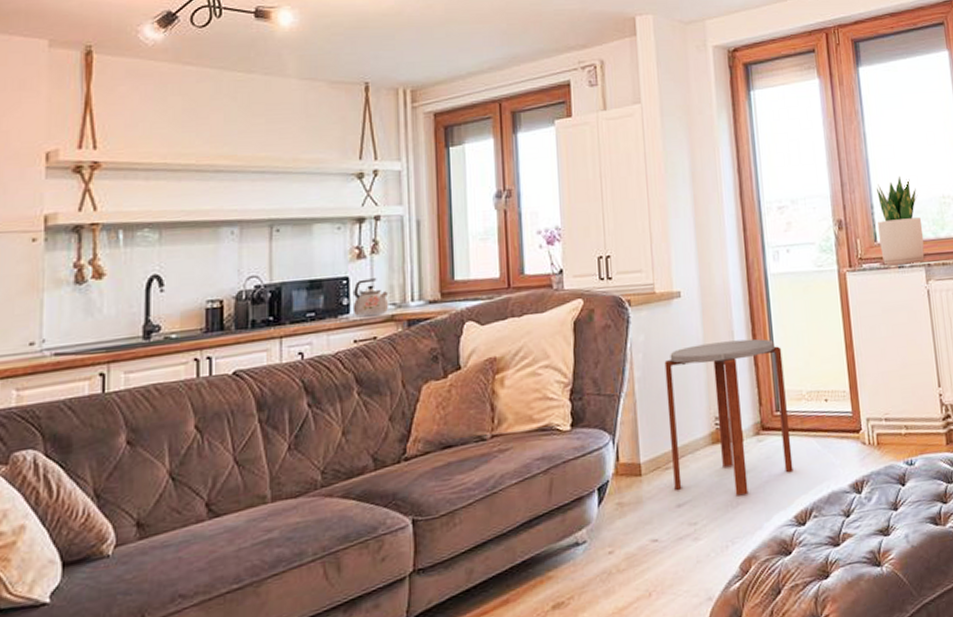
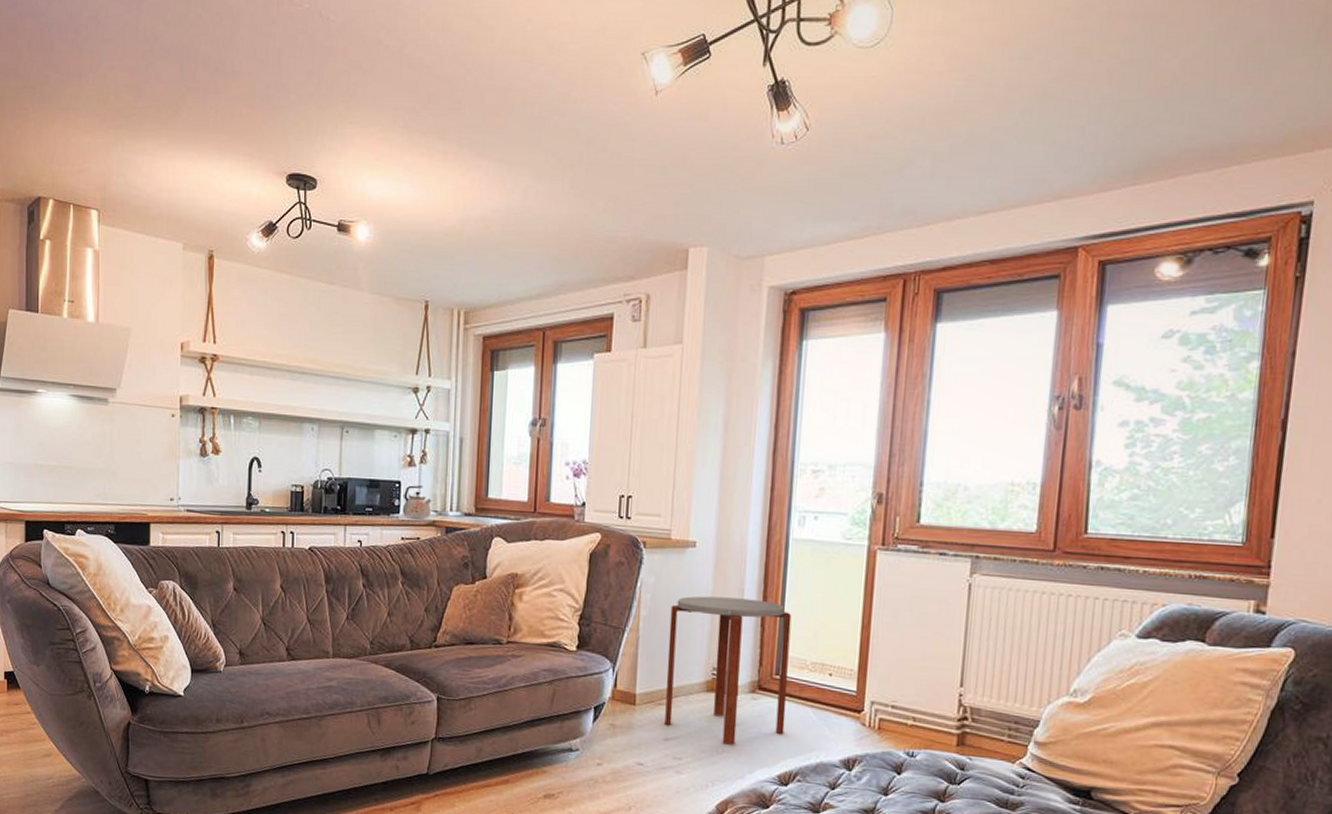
planter: present [877,175,925,265] -> none [922,453,980,552]

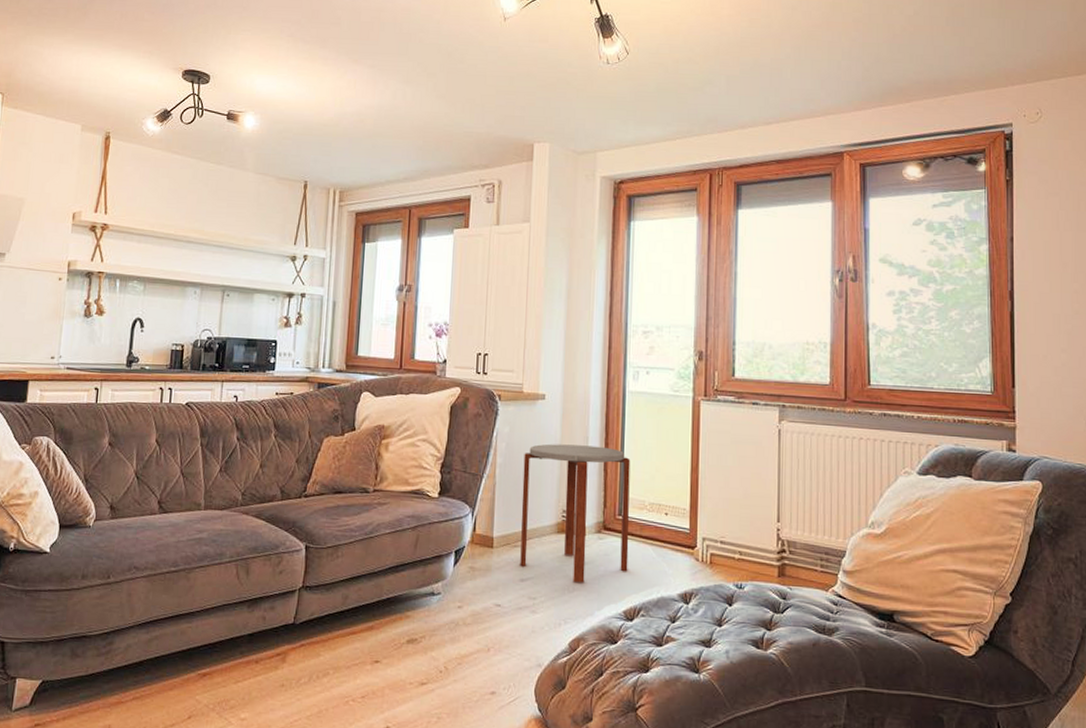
kettle: present [402,485,432,519] -> none [277,344,305,376]

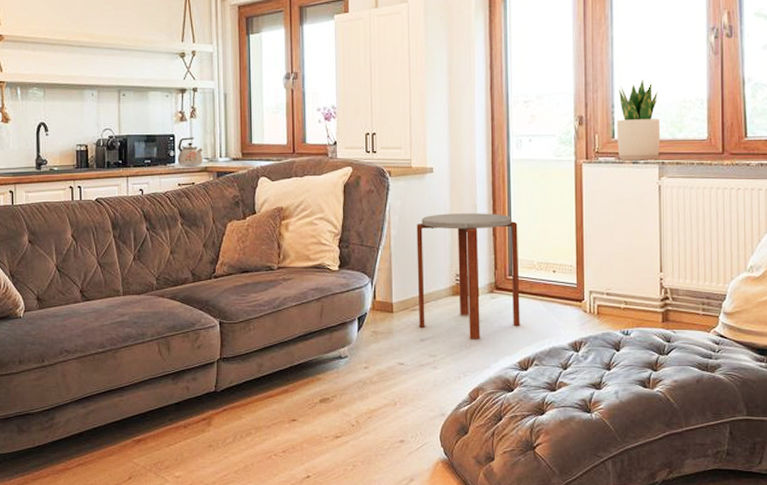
kettle: none [277,344,305,376] -> present [177,137,204,167]
planter: none [737,317,782,402] -> present [617,79,661,161]

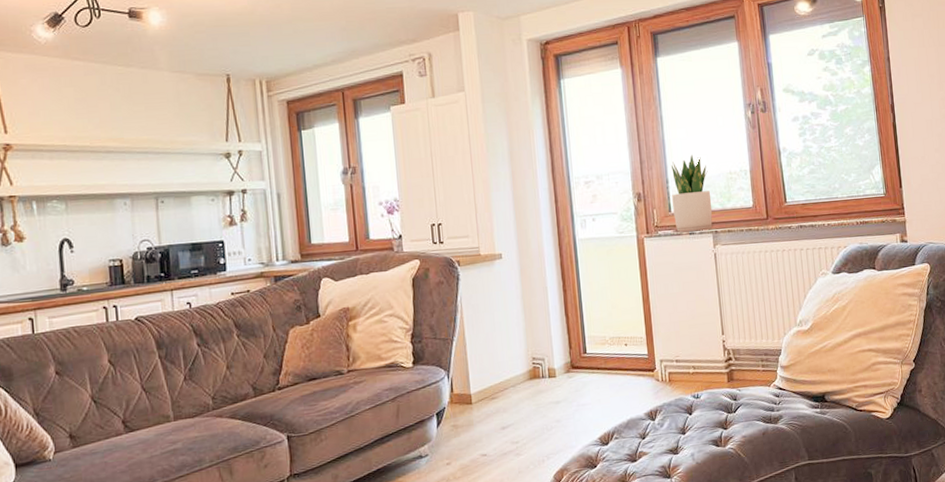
kettle: present [177,137,204,167] -> none [228,242,259,274]
side table: present [416,213,520,340] -> none [489,293,598,421]

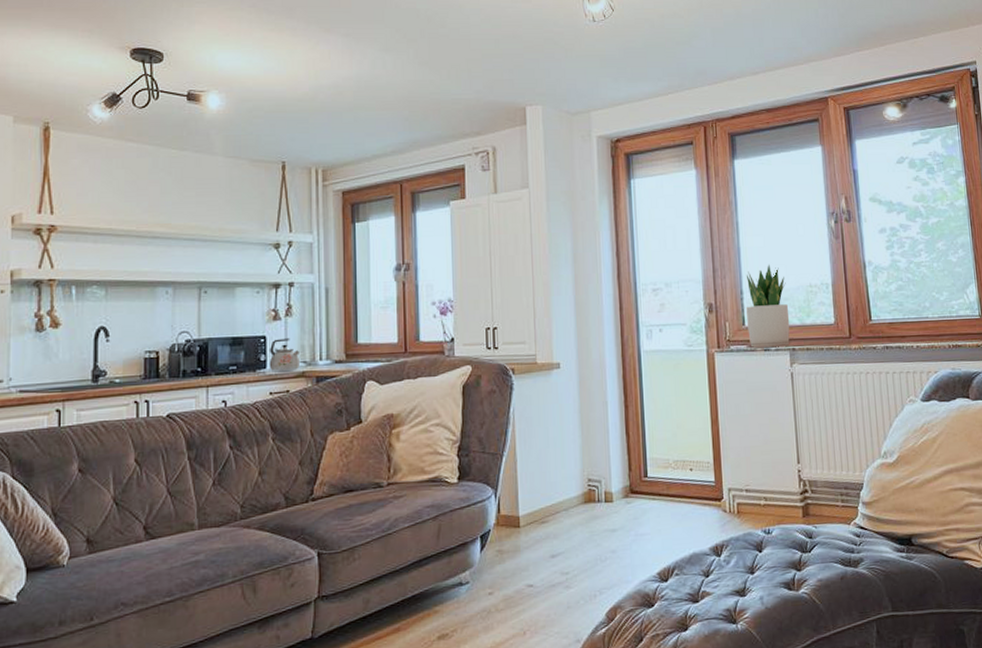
kettle: none [228,242,259,274] -> present [269,338,301,373]

